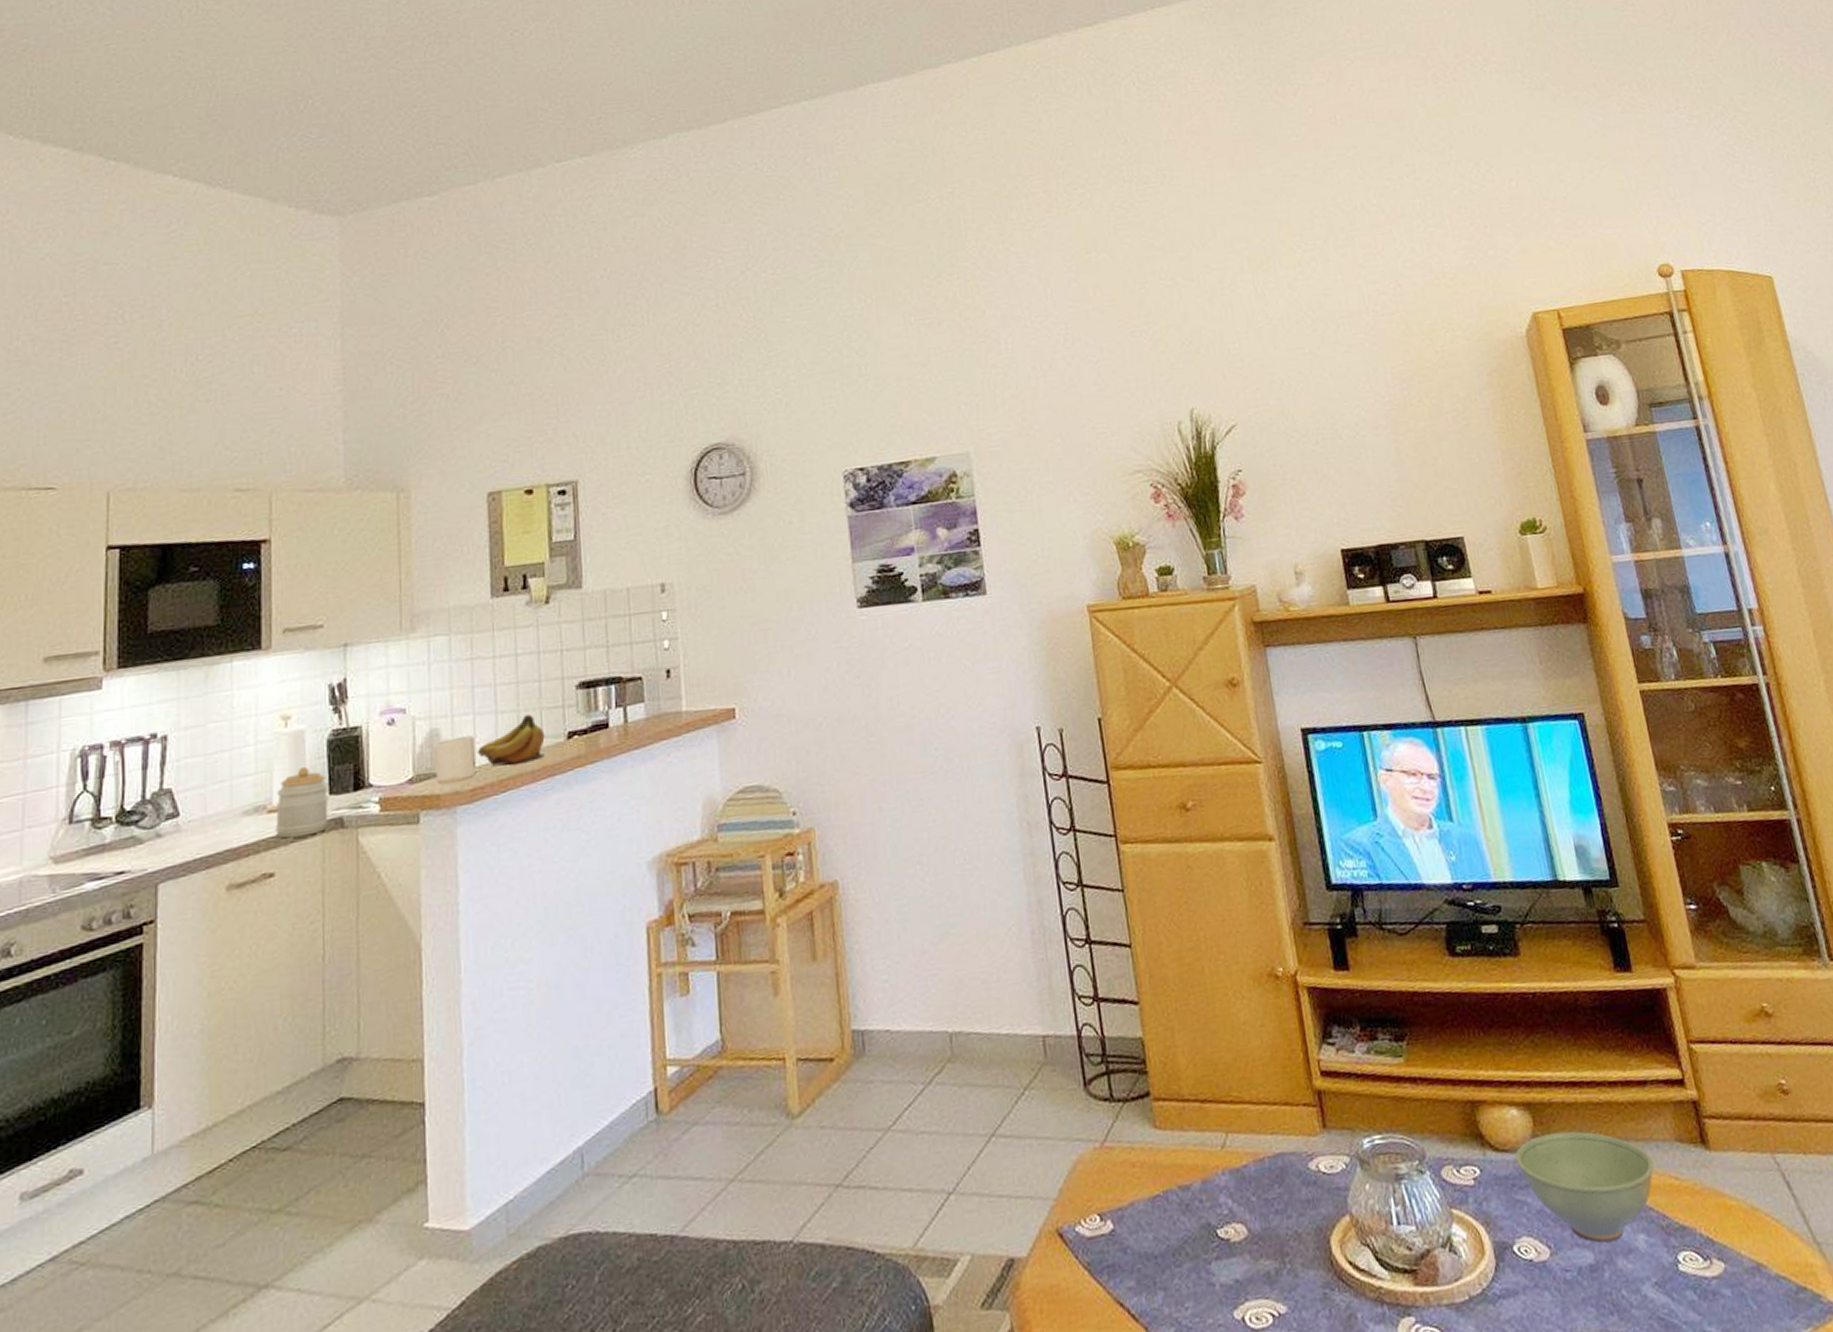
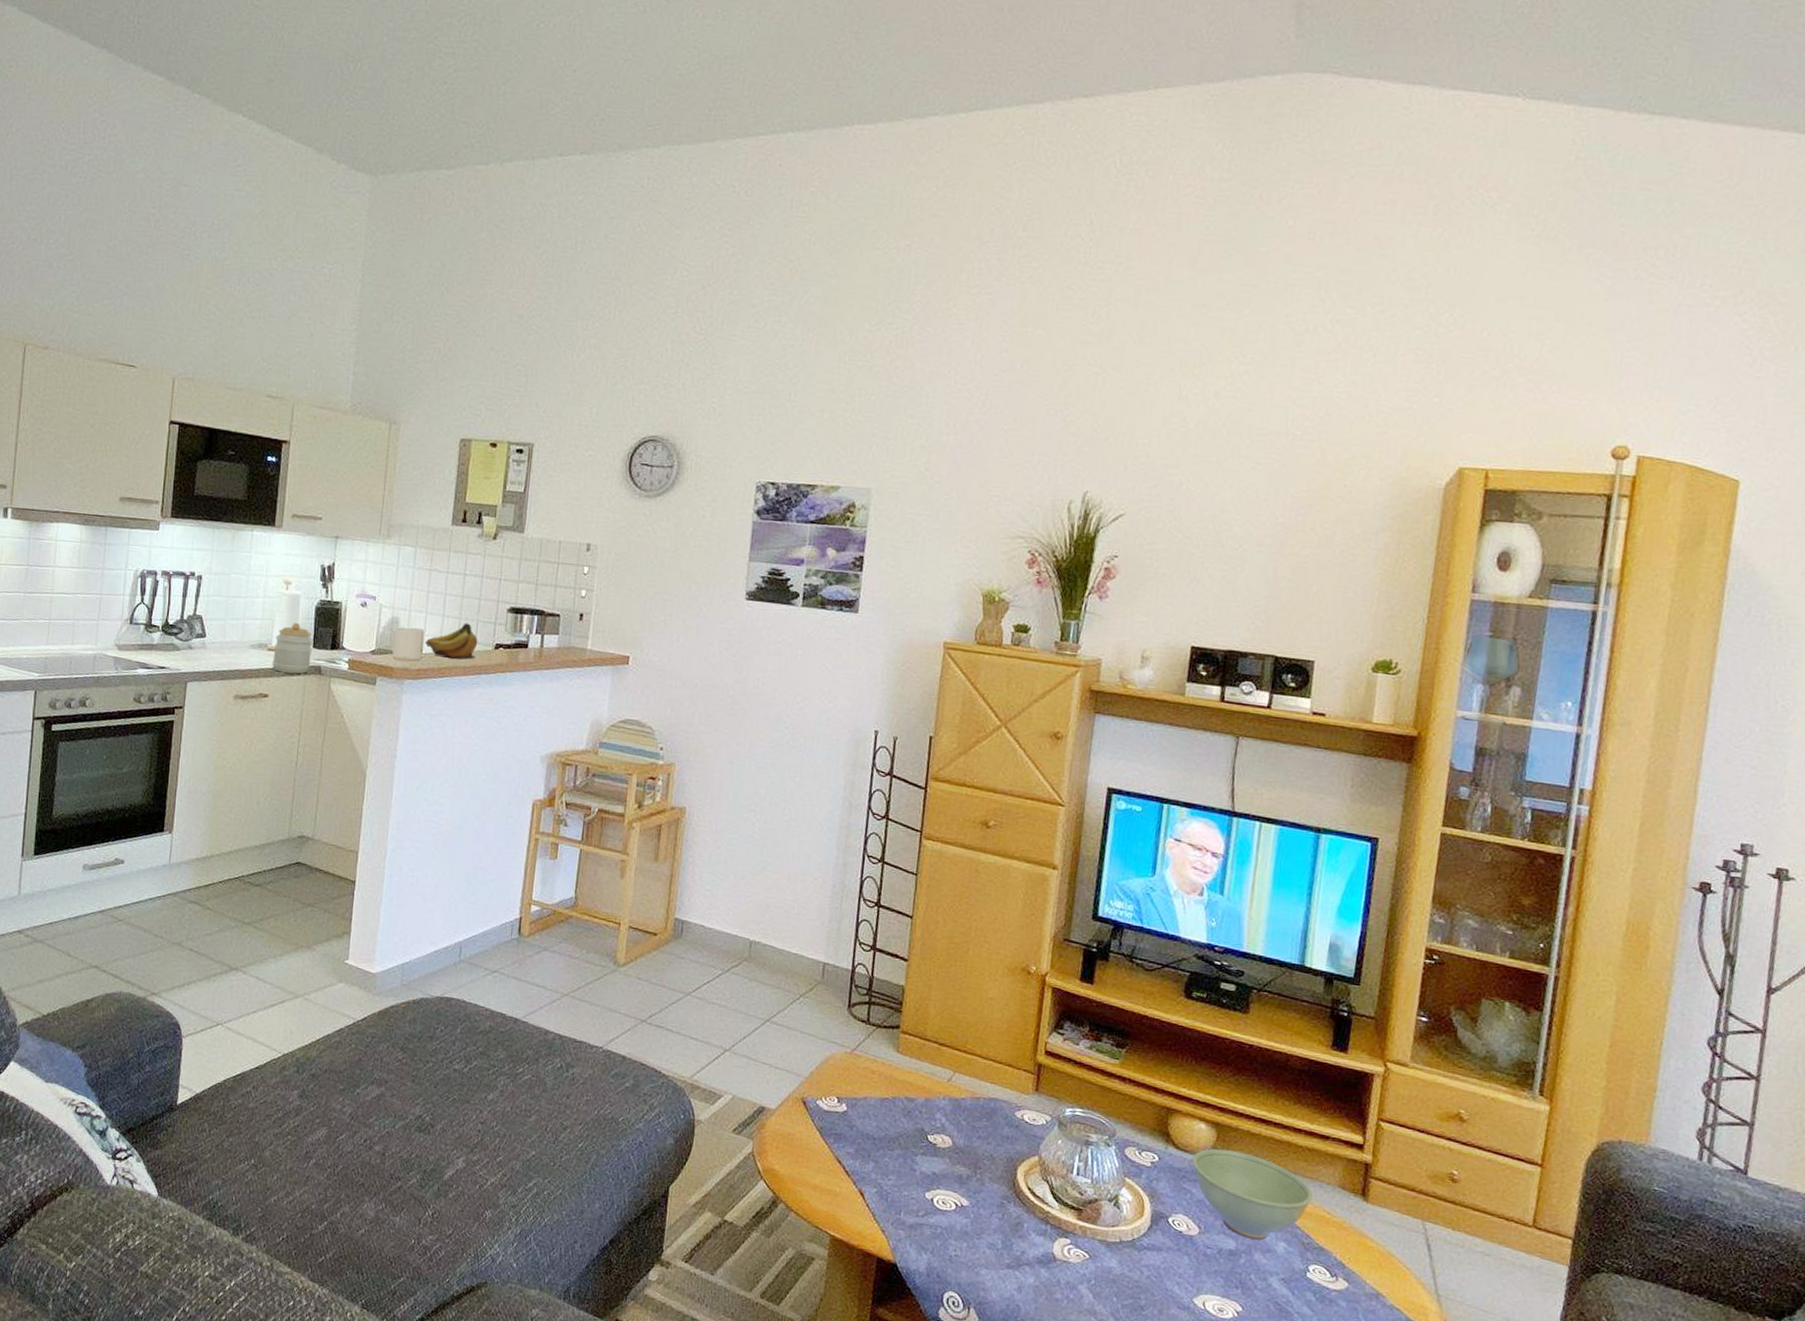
wine glass: none [1597,472,1659,565] -> present [1459,636,1520,725]

